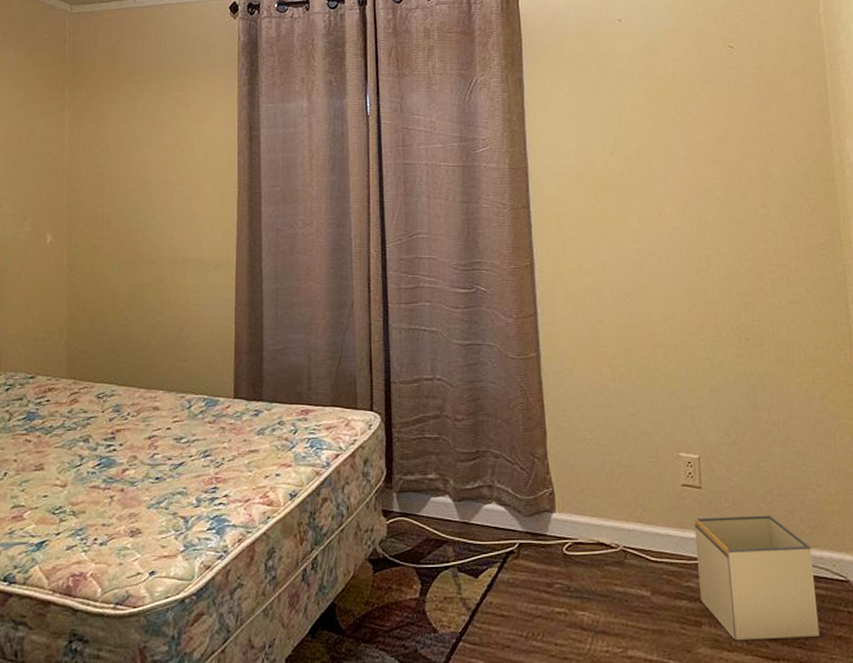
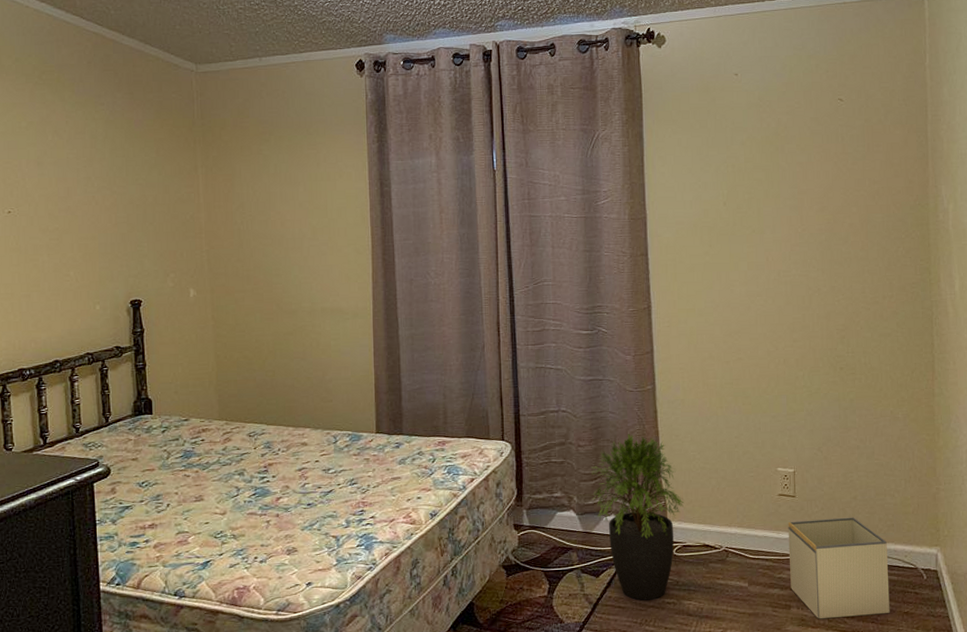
potted plant: none [469,408,575,609] -> present [591,434,685,601]

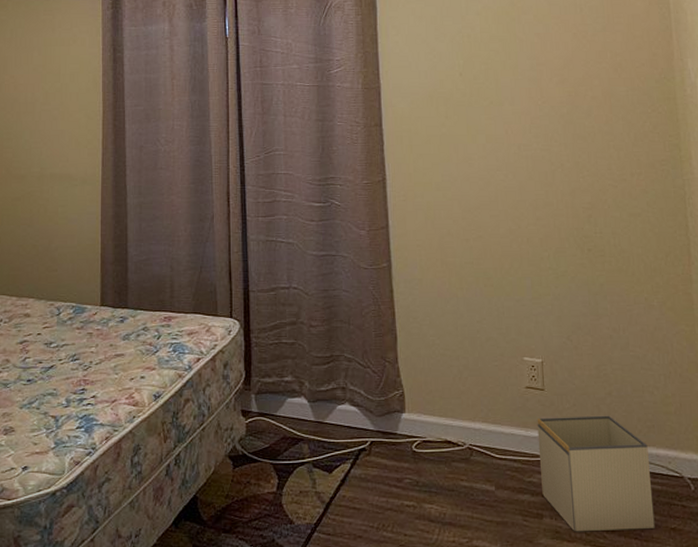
potted plant: present [591,434,685,601] -> none [324,315,424,502]

